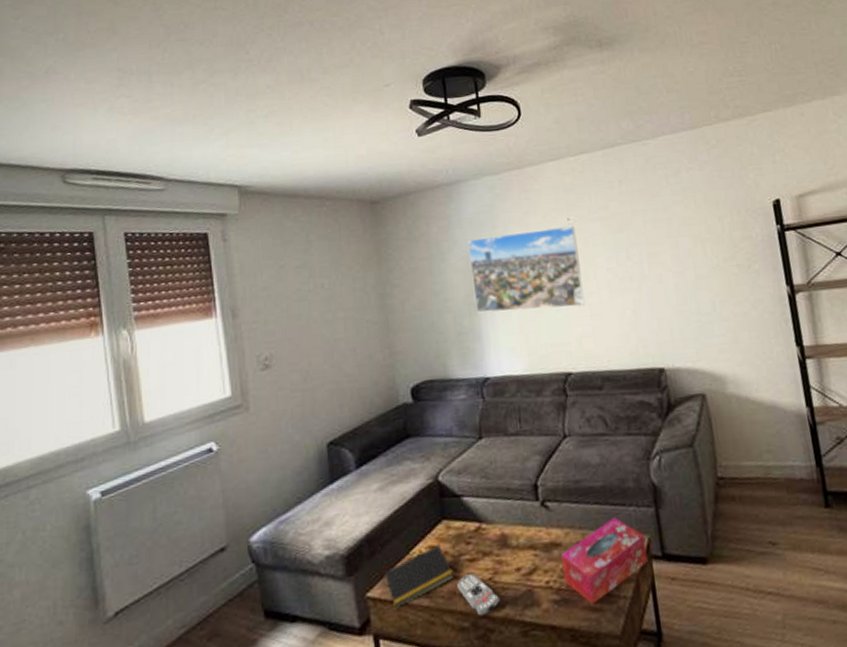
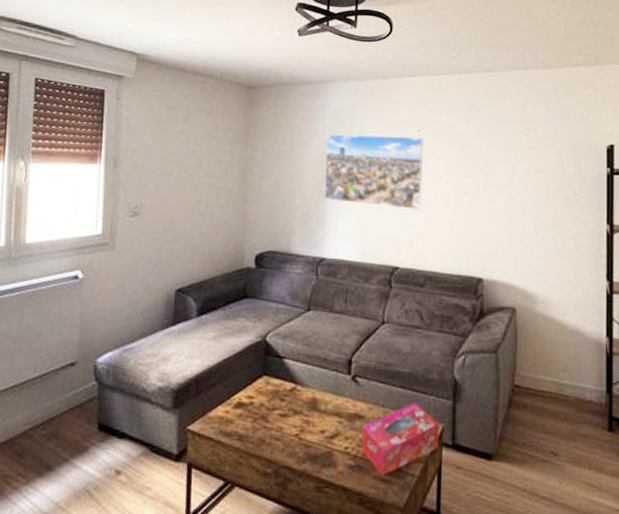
notepad: present [384,544,454,607] -> none [204,396,265,444]
remote control: present [457,574,500,616] -> none [266,427,302,466]

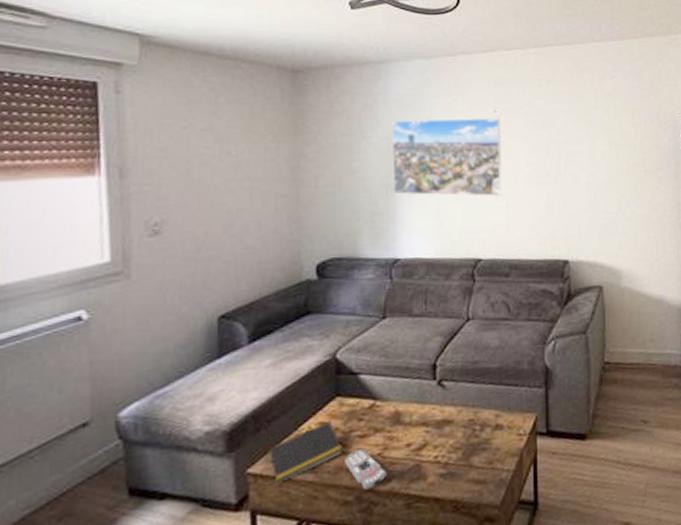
notepad: none [204,396,265,444] -> present [268,420,342,483]
remote control: none [266,427,302,466] -> present [345,449,386,490]
tissue box: present [361,402,439,476] -> none [452,396,533,477]

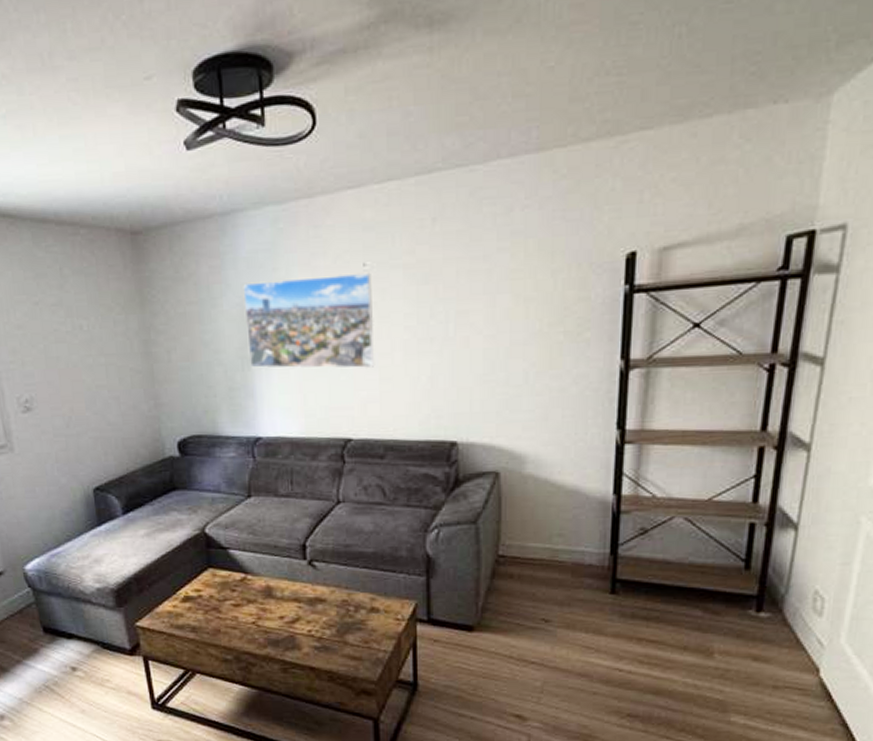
notepad: present [268,420,342,483] -> none [152,589,218,637]
remote control: present [345,449,386,490] -> none [221,617,262,652]

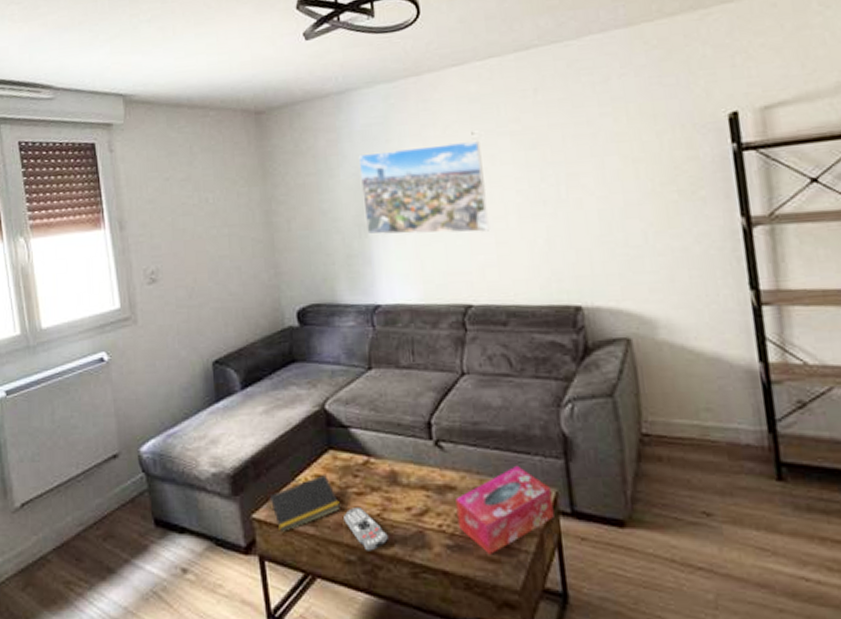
notepad: none [152,589,218,637] -> present [269,474,340,532]
remote control: none [221,617,262,652] -> present [344,508,388,551]
tissue box: none [325,581,412,654] -> present [455,465,554,555]

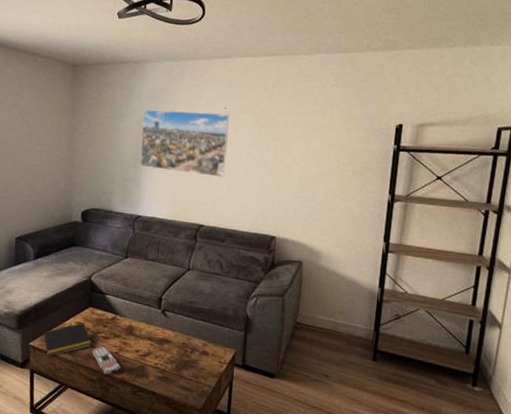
tissue box: present [455,465,554,555] -> none [168,332,233,385]

